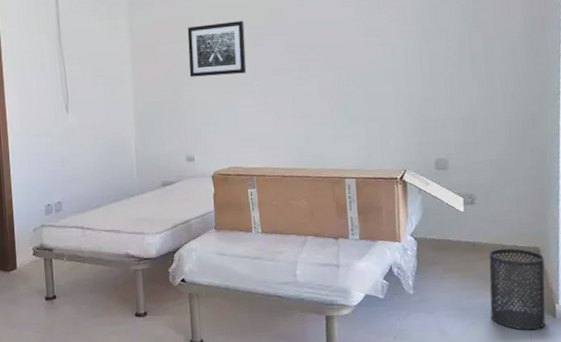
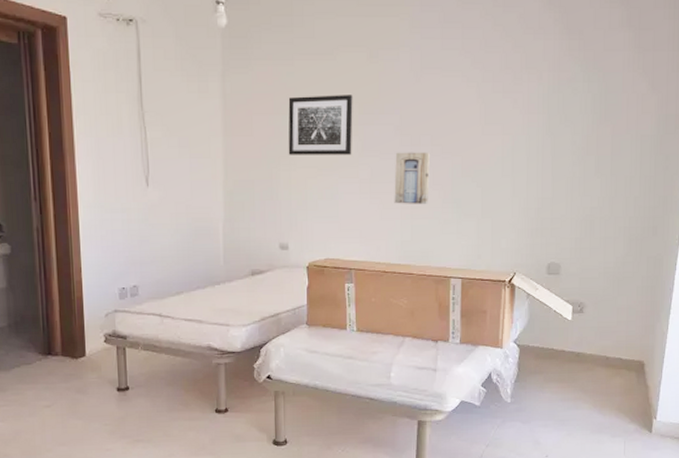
wall art: none [285,65,319,114] -> present [394,152,430,204]
trash can: present [489,248,546,331] -> none [587,360,647,444]

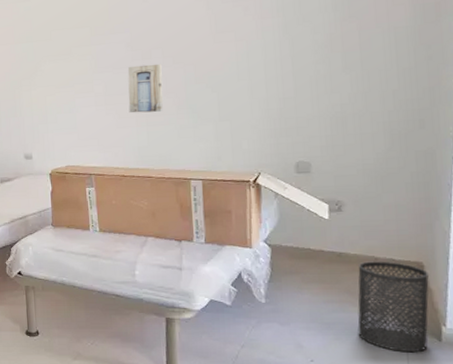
wall art: present [288,95,353,155] -> none [26,20,87,77]
trash can: none [587,360,647,444] -> present [357,261,429,353]

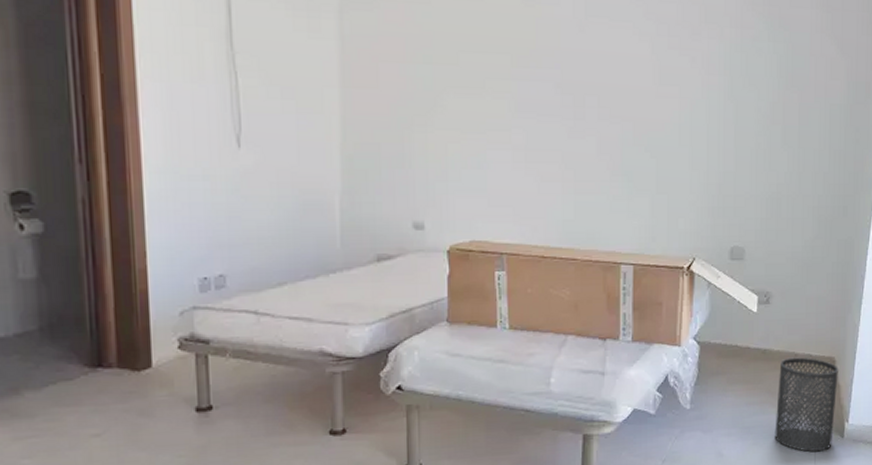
wall art: present [127,63,163,113] -> none [554,114,596,176]

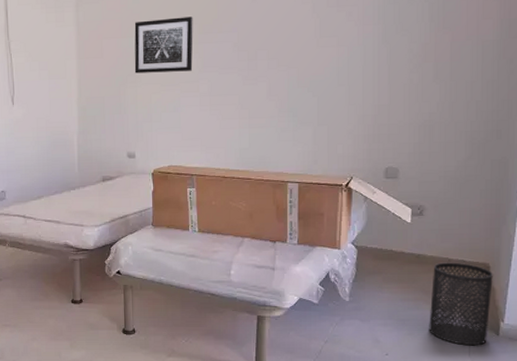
wall art: none [423,42,504,116] -> present [134,16,193,74]

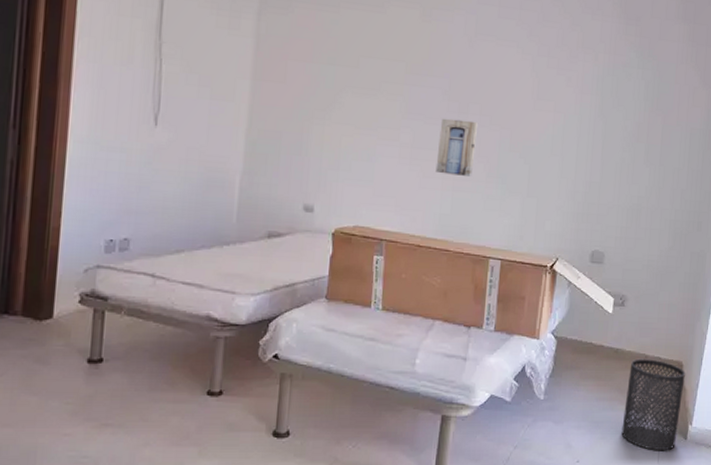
wall art: present [134,16,193,74] -> none [323,47,401,116]
wall art: none [232,65,266,115] -> present [435,118,477,176]

